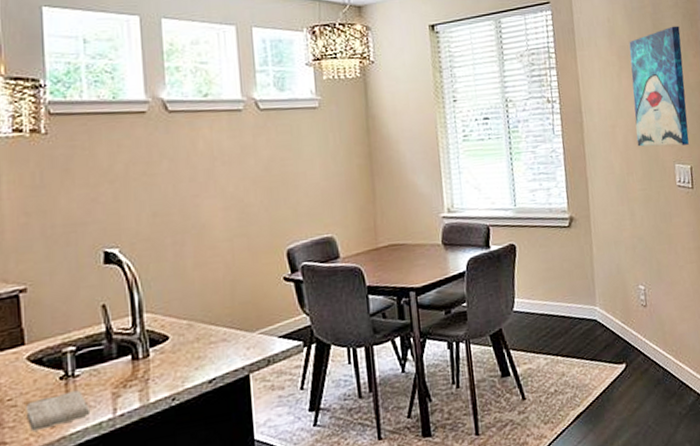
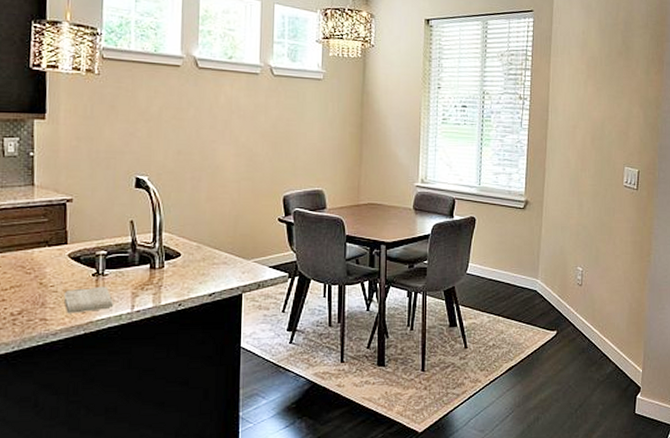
wall art: present [629,26,689,147] -> none [593,44,646,151]

